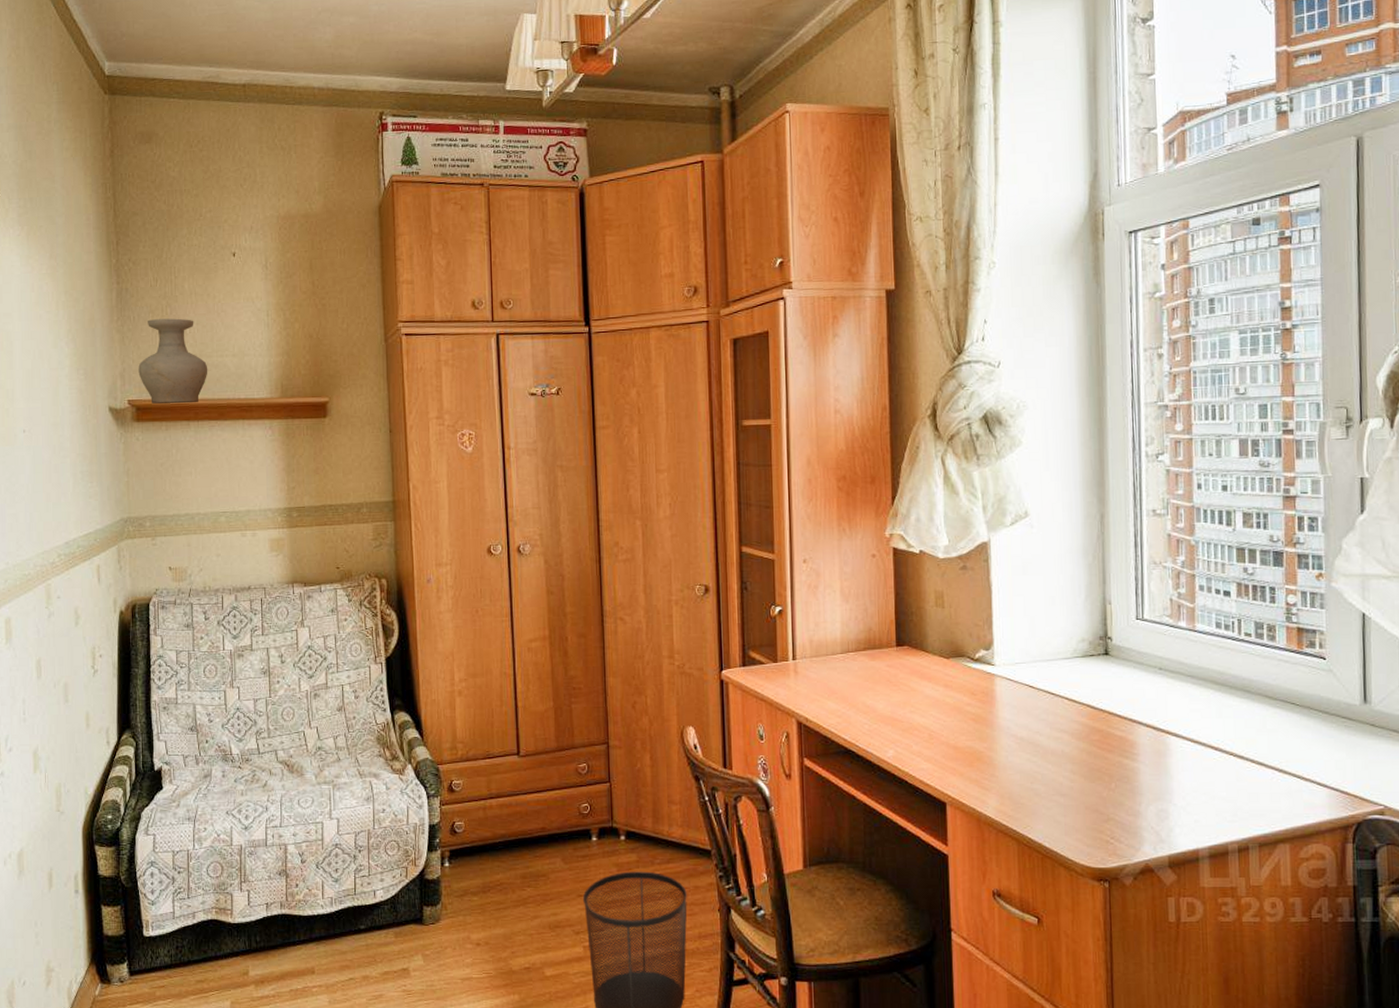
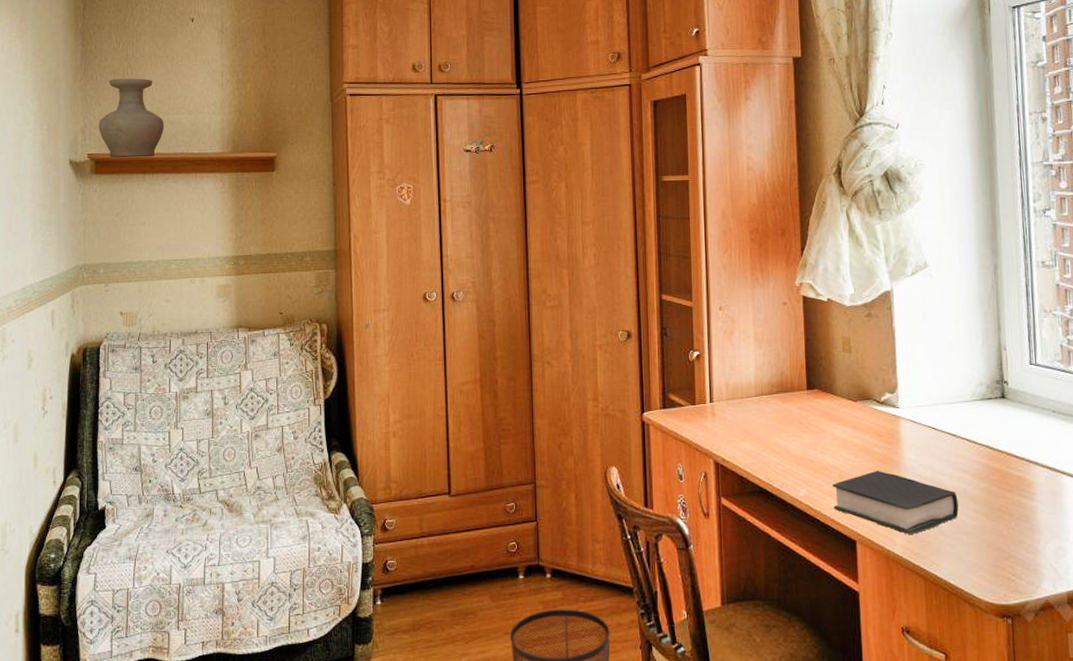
book: none [922,730,1056,797] -> present [832,470,959,535]

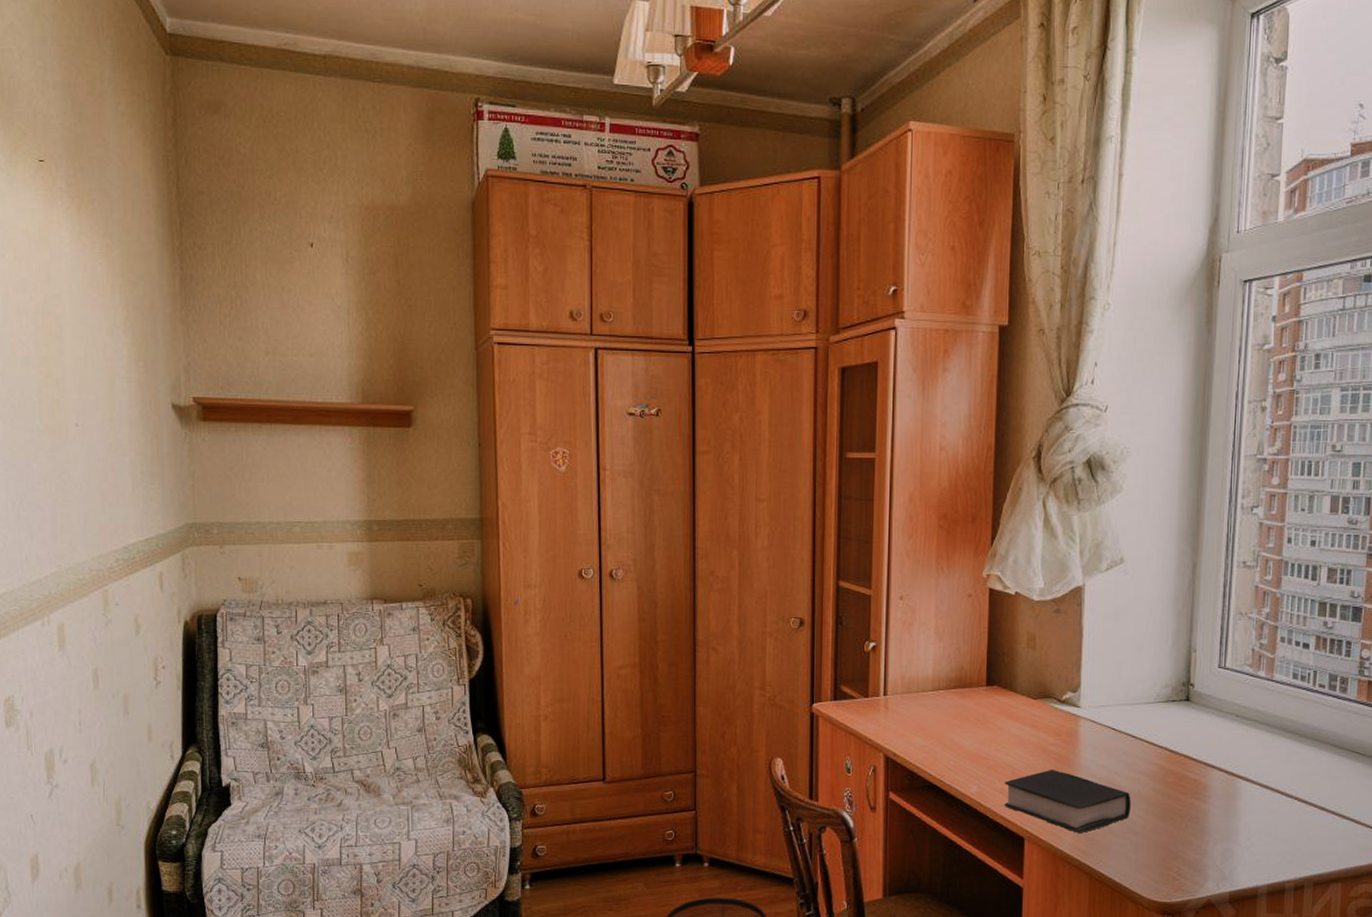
vase: present [99,78,165,158] -> none [204,311,282,405]

